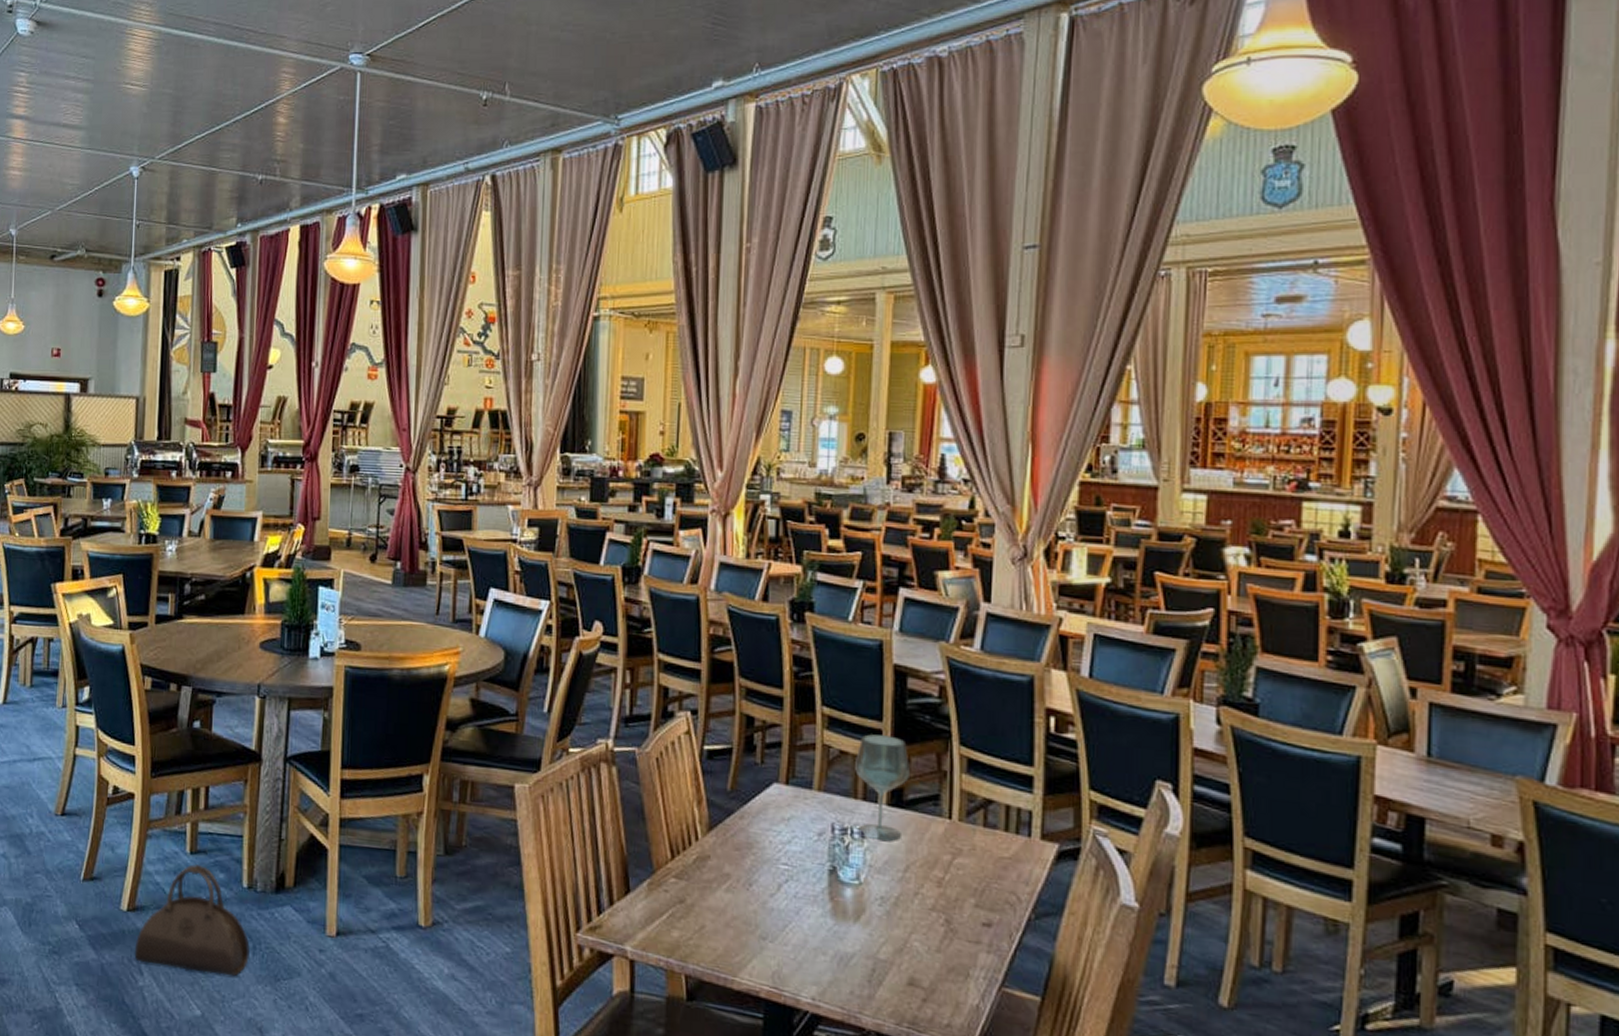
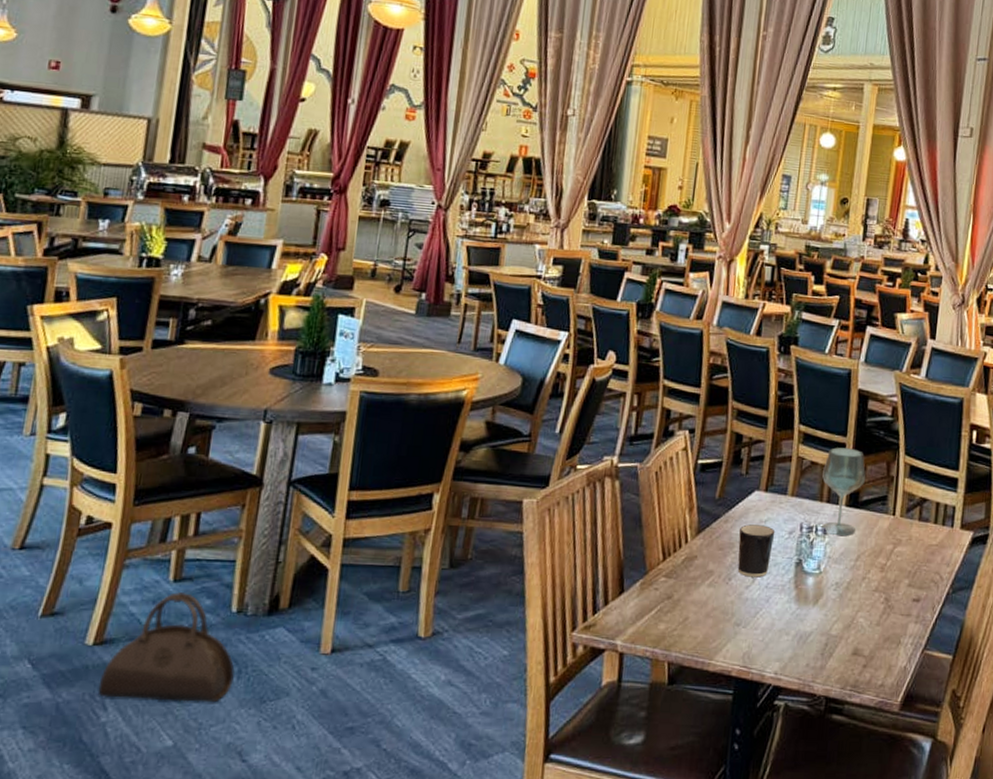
mug: none [757,822,801,885] -> present [737,524,775,578]

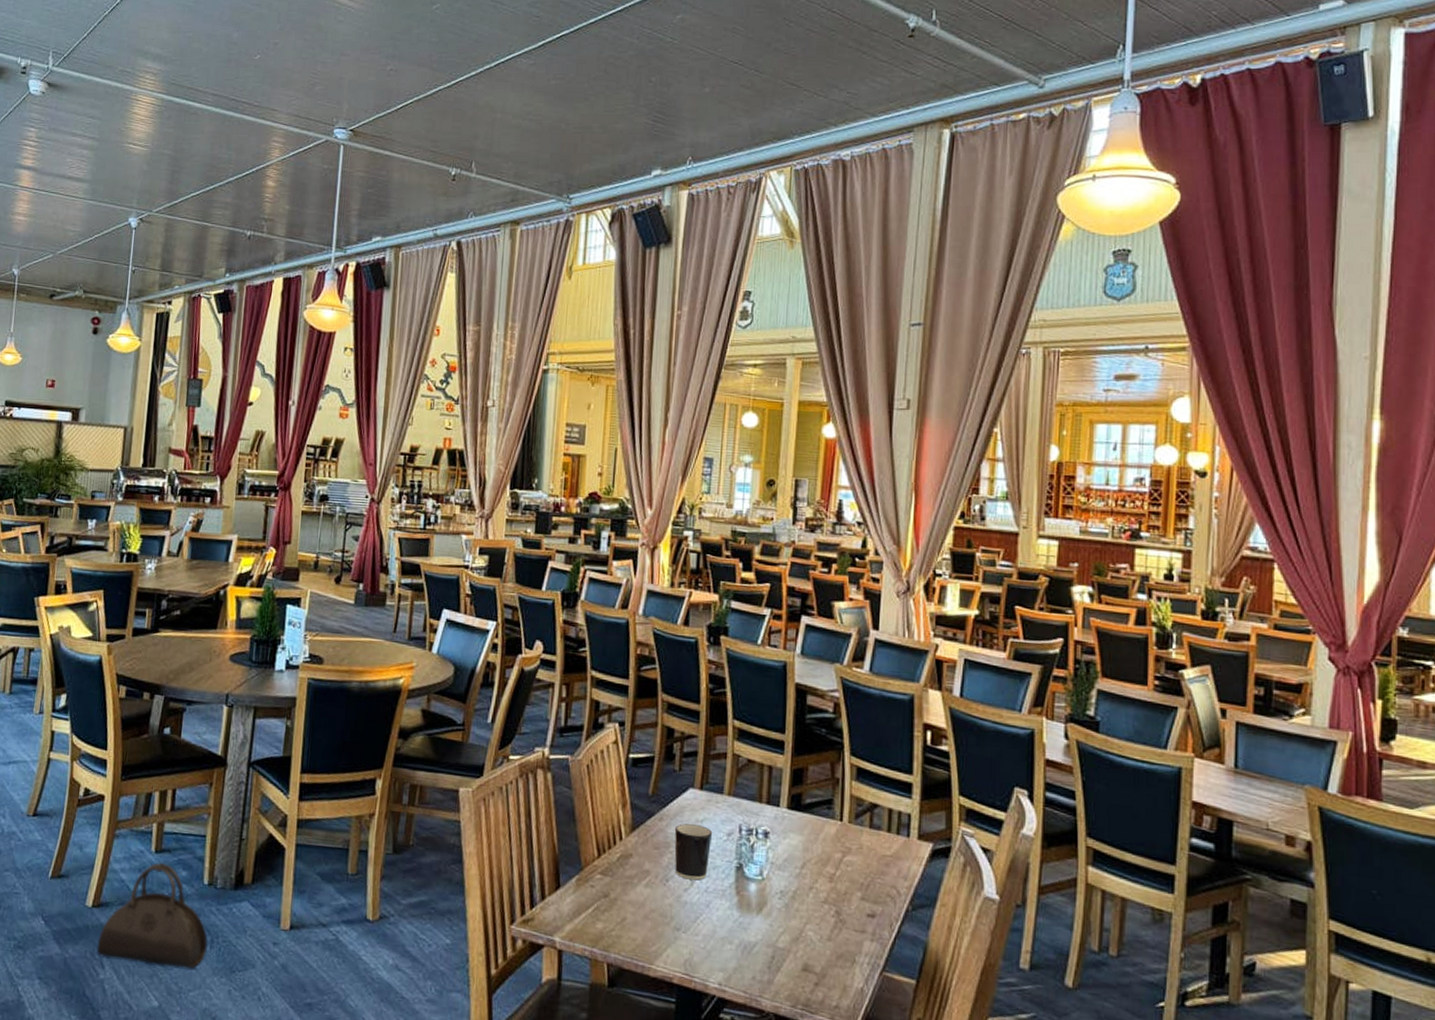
wine glass: present [821,447,866,536] -> none [759,745,809,841]

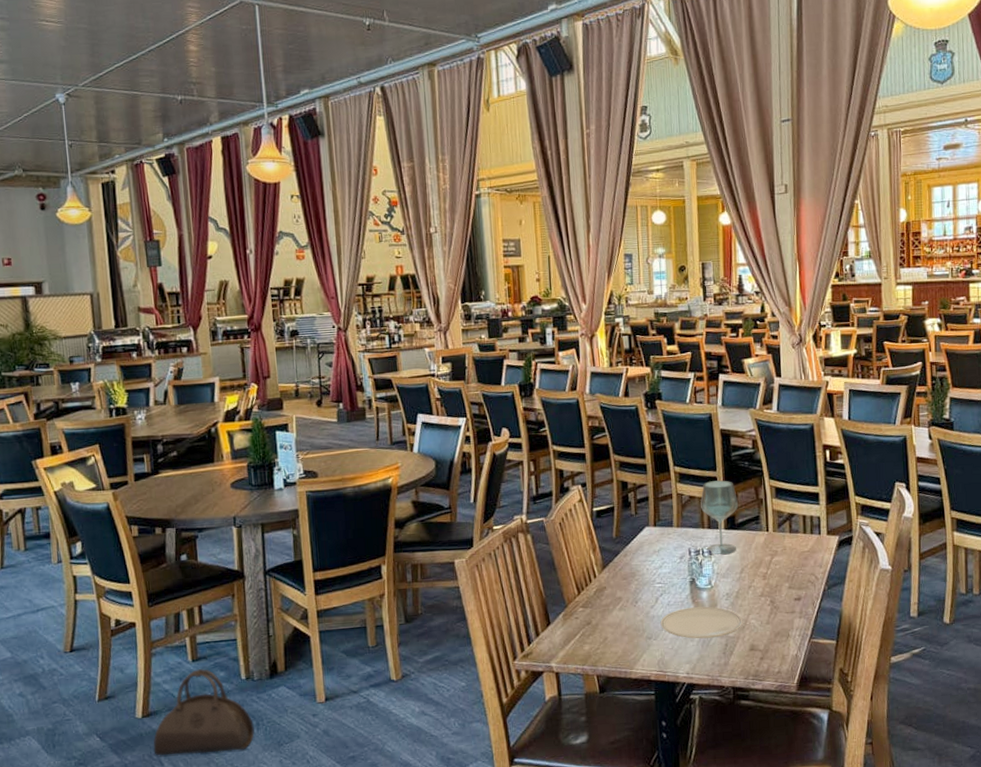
mug: present [674,823,713,881] -> none [637,554,669,599]
plate: none [693,899,797,946] -> present [660,606,743,639]
wine glass: none [759,745,809,841] -> present [700,480,739,555]

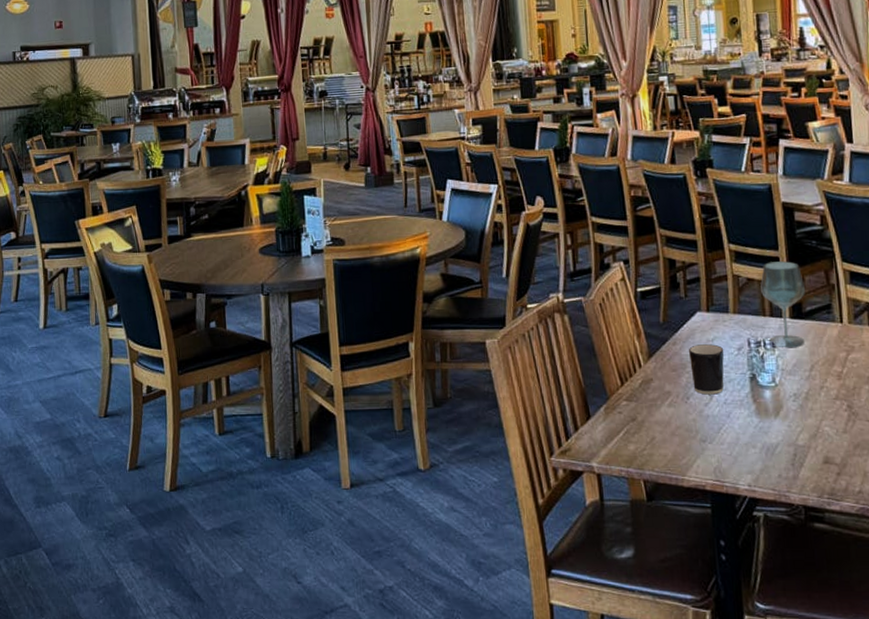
handbag: present [153,669,255,756] -> none [180,444,279,535]
mug: none [637,554,669,599] -> present [688,344,725,395]
plate: present [660,606,743,639] -> none [716,408,814,446]

